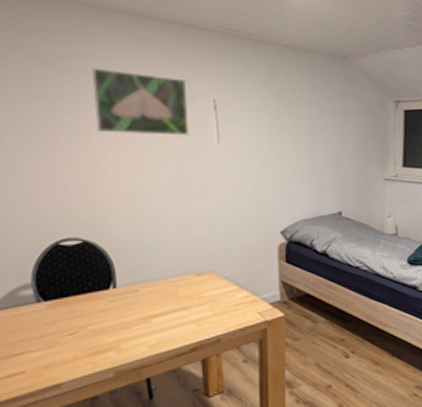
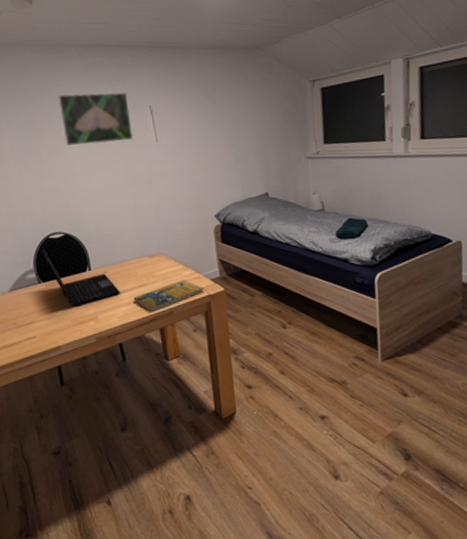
laptop: none [47,258,154,333] -> present [42,249,120,307]
booklet: none [171,303,261,341] -> present [133,280,205,313]

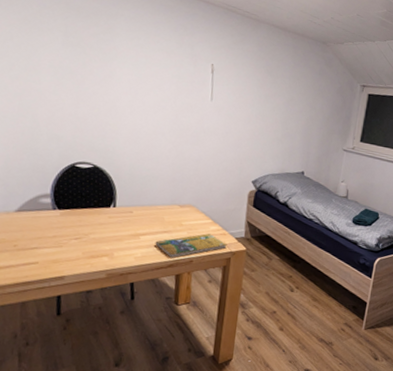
laptop: present [42,249,120,307] -> none [64,175,143,240]
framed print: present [58,92,134,146] -> none [115,24,192,92]

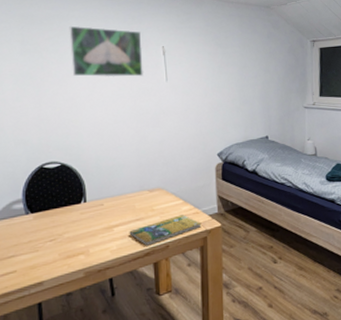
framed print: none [115,24,192,92] -> present [69,25,144,77]

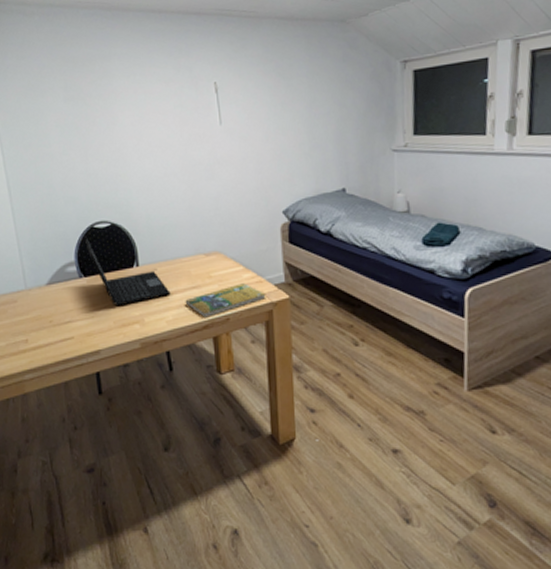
laptop: none [34,178,116,240] -> present [85,239,171,307]
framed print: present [69,25,144,77] -> none [112,65,195,124]

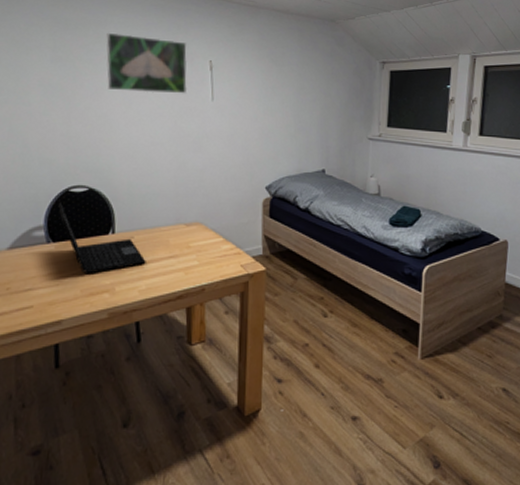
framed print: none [112,65,195,124] -> present [106,32,188,94]
booklet: present [185,283,266,319] -> none [160,255,243,289]

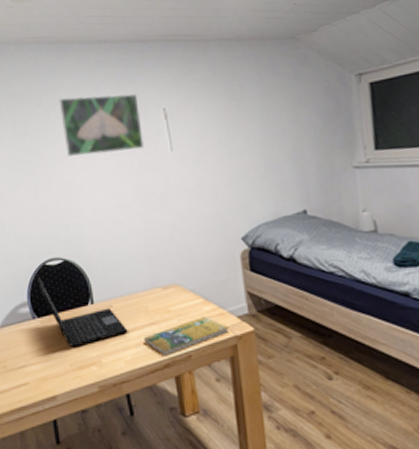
booklet: none [160,255,243,289] -> present [143,317,230,357]

